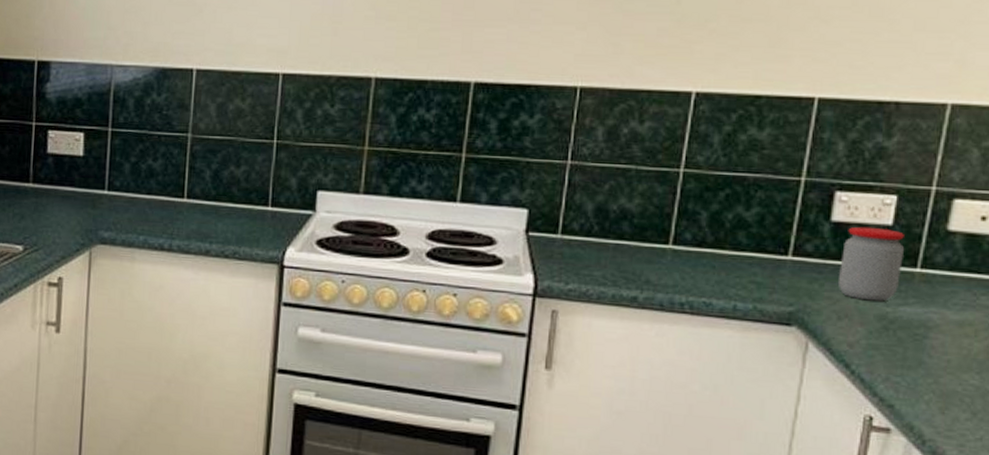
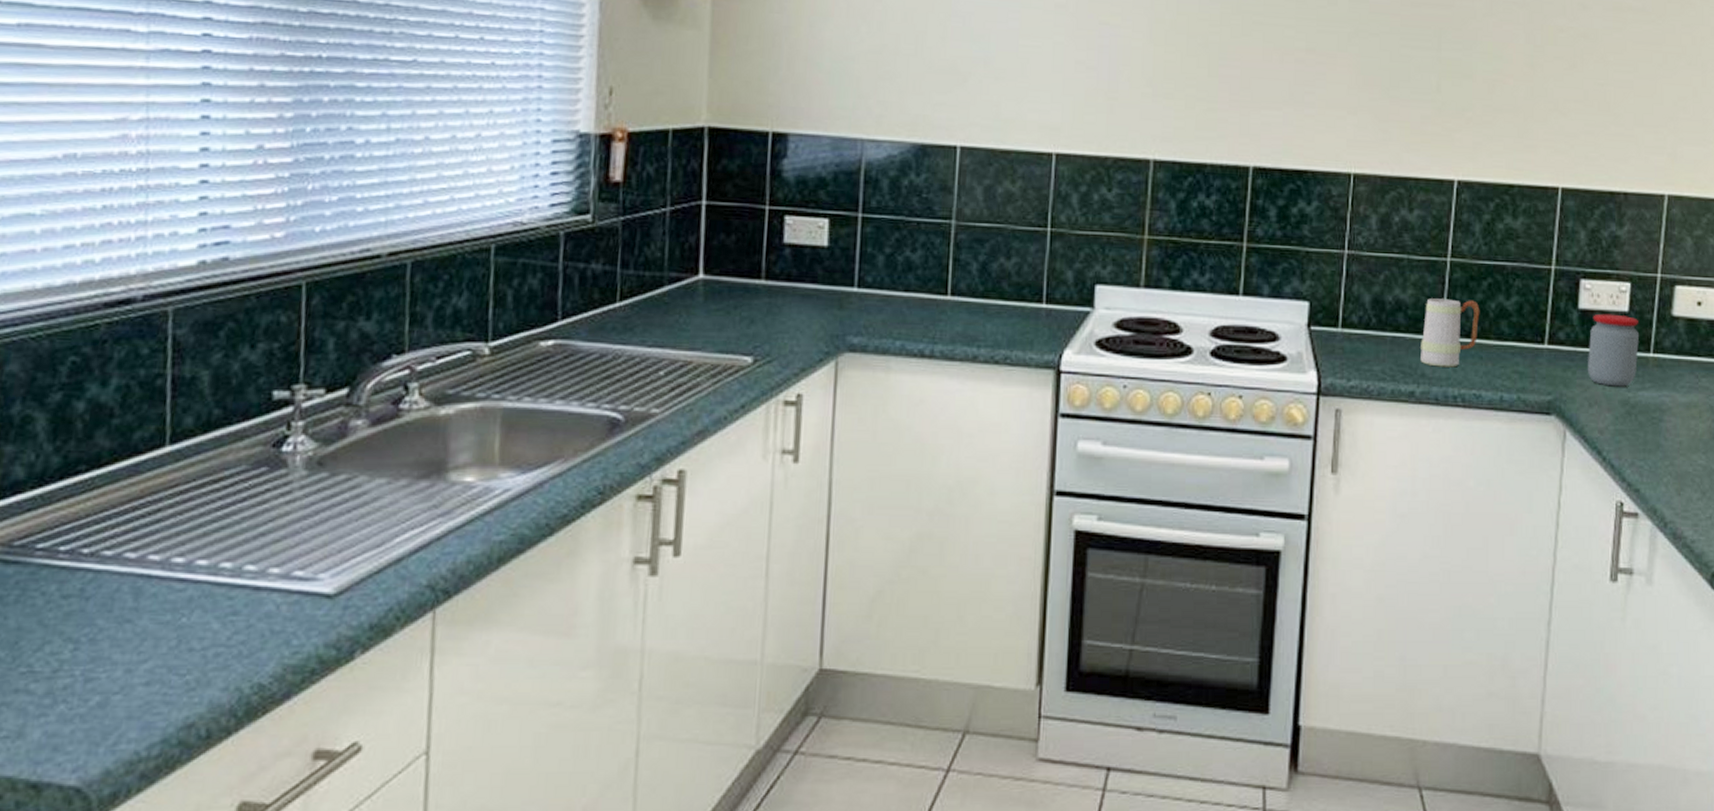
mug: none [645,208,715,275] -> present [1421,298,1480,368]

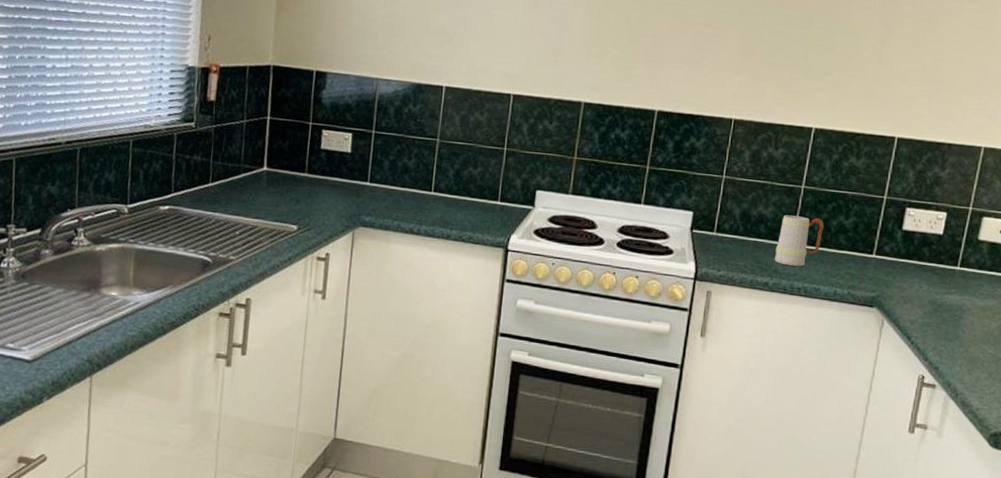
jar: present [1588,313,1640,387] -> none [906,234,950,291]

